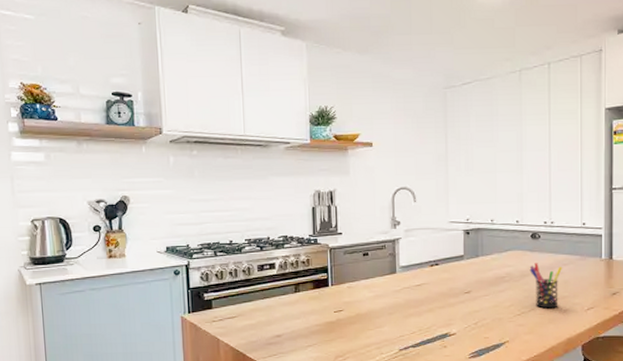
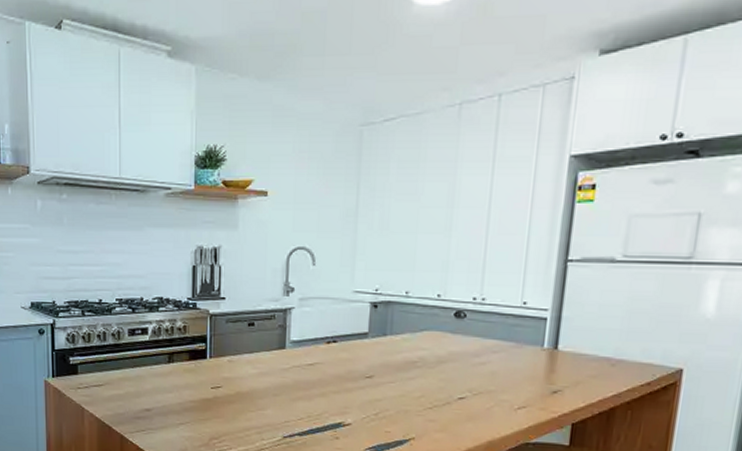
pen holder: present [529,263,562,309] -> none [448,347,491,404]

